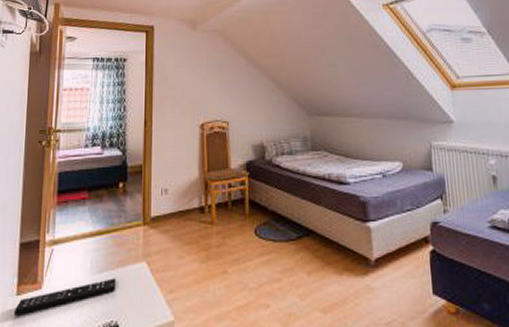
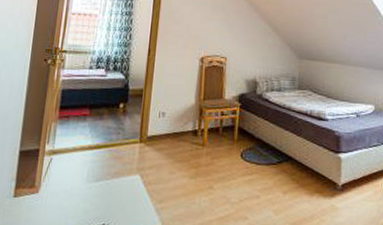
remote control: present [13,278,117,316] -> none [9,187,111,215]

